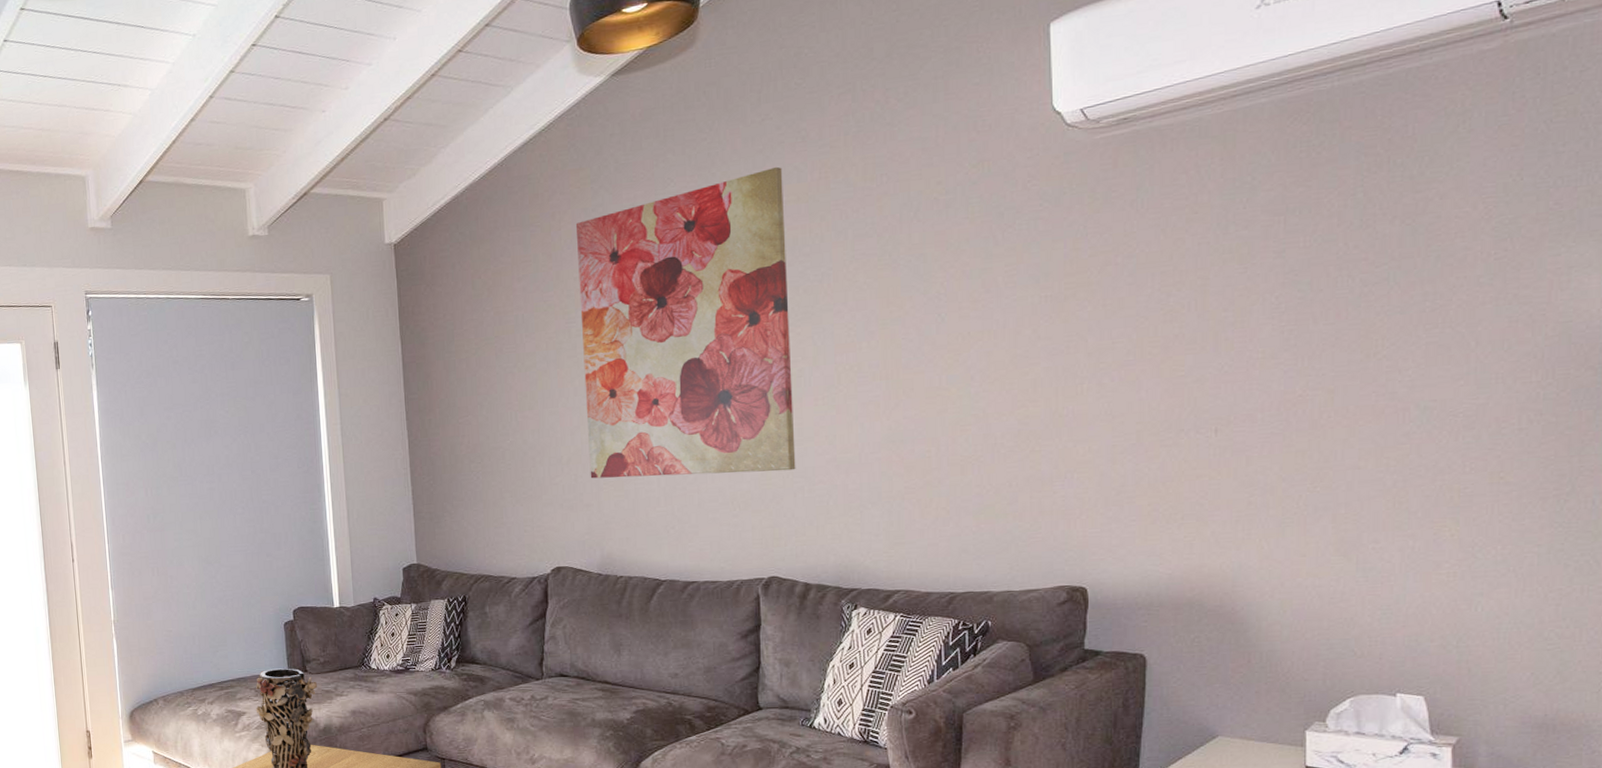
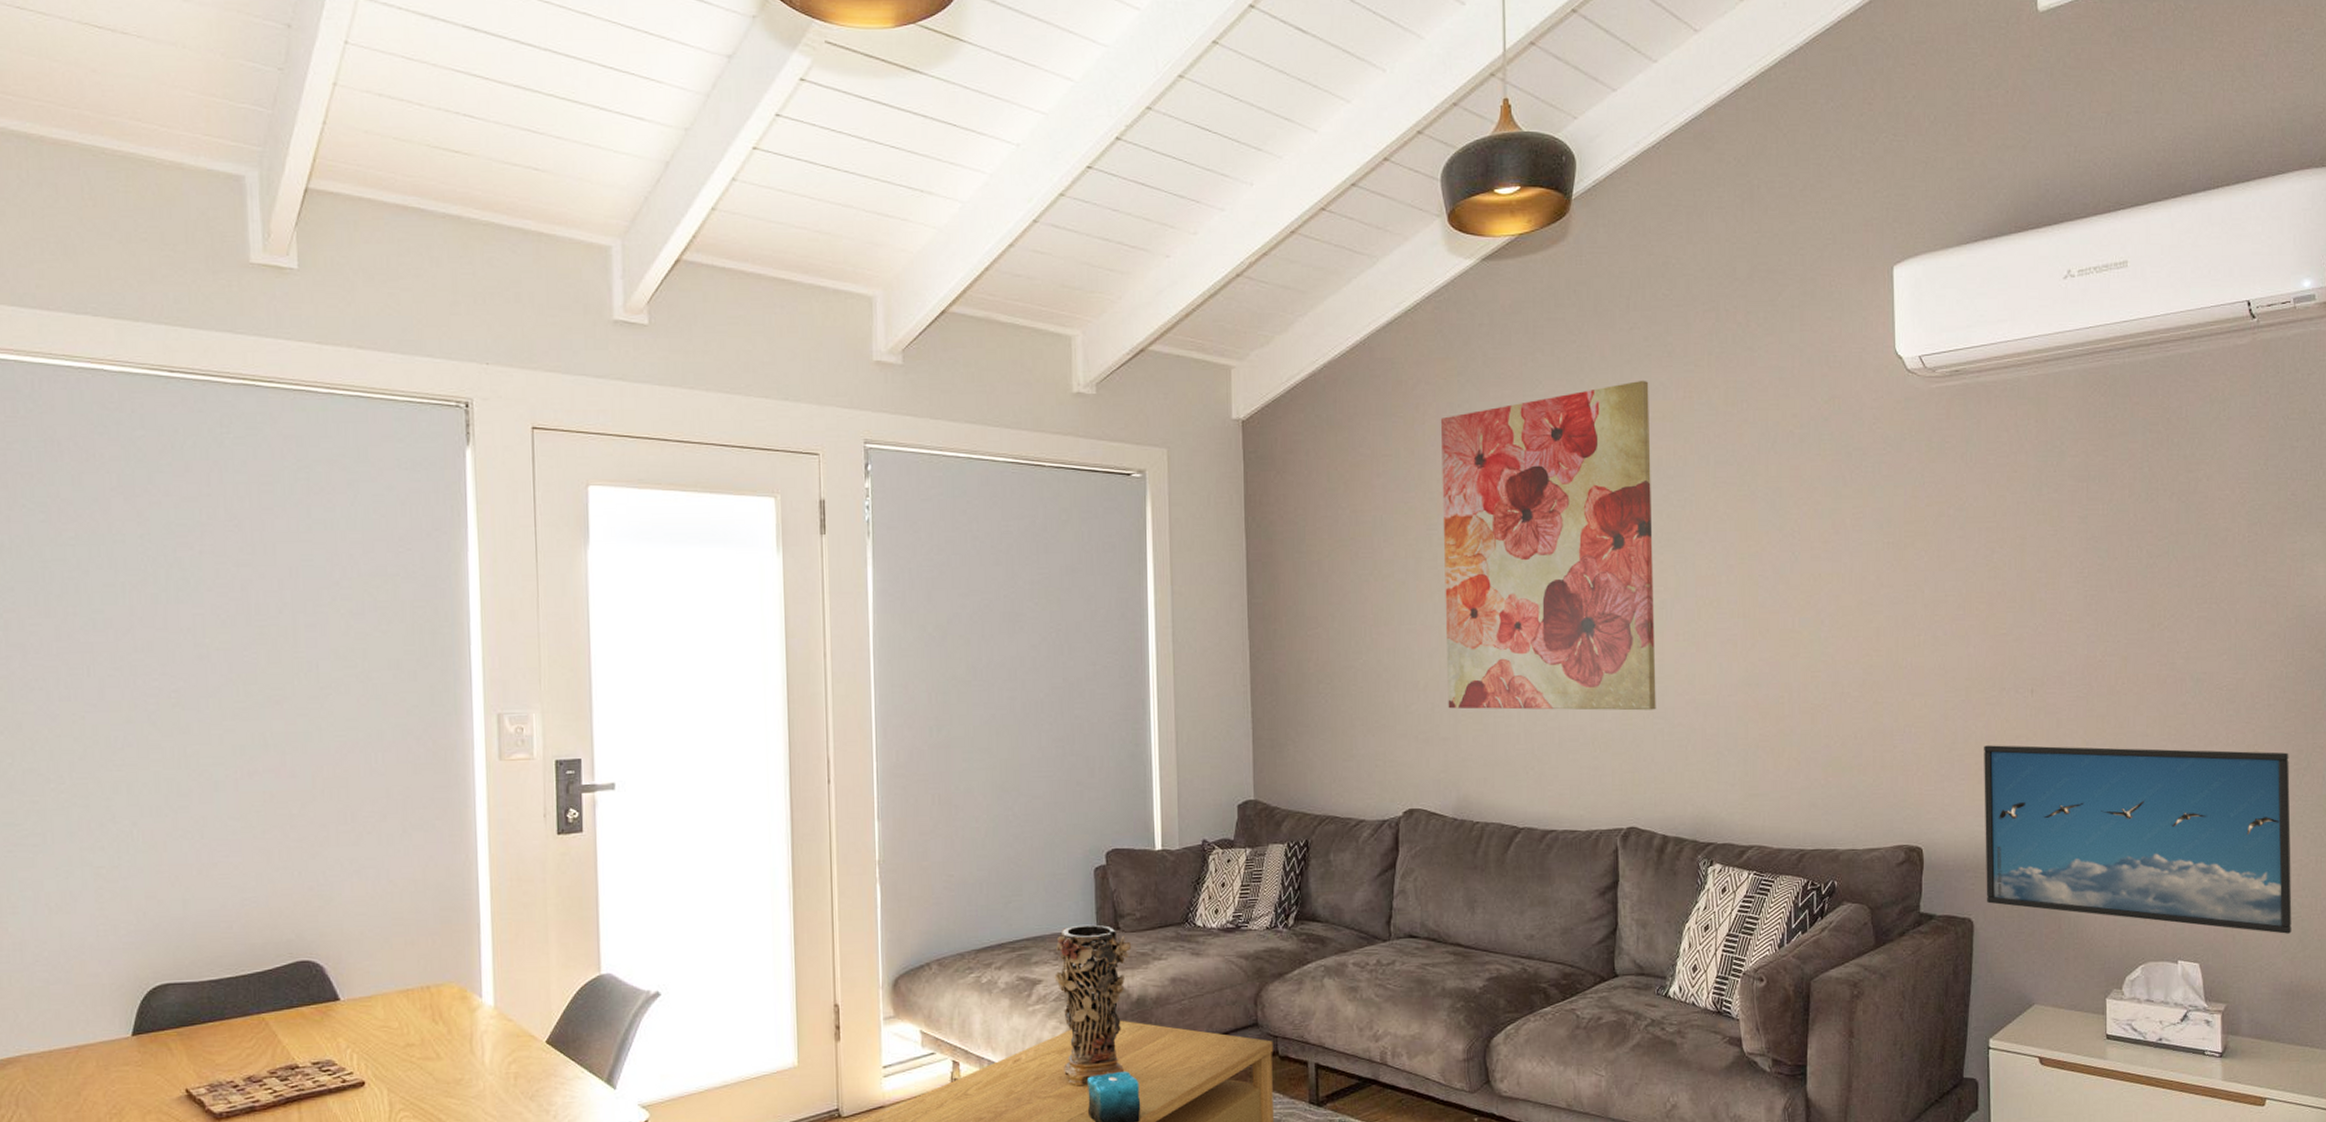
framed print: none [1158,478,1548,666] -> present [1984,745,2292,934]

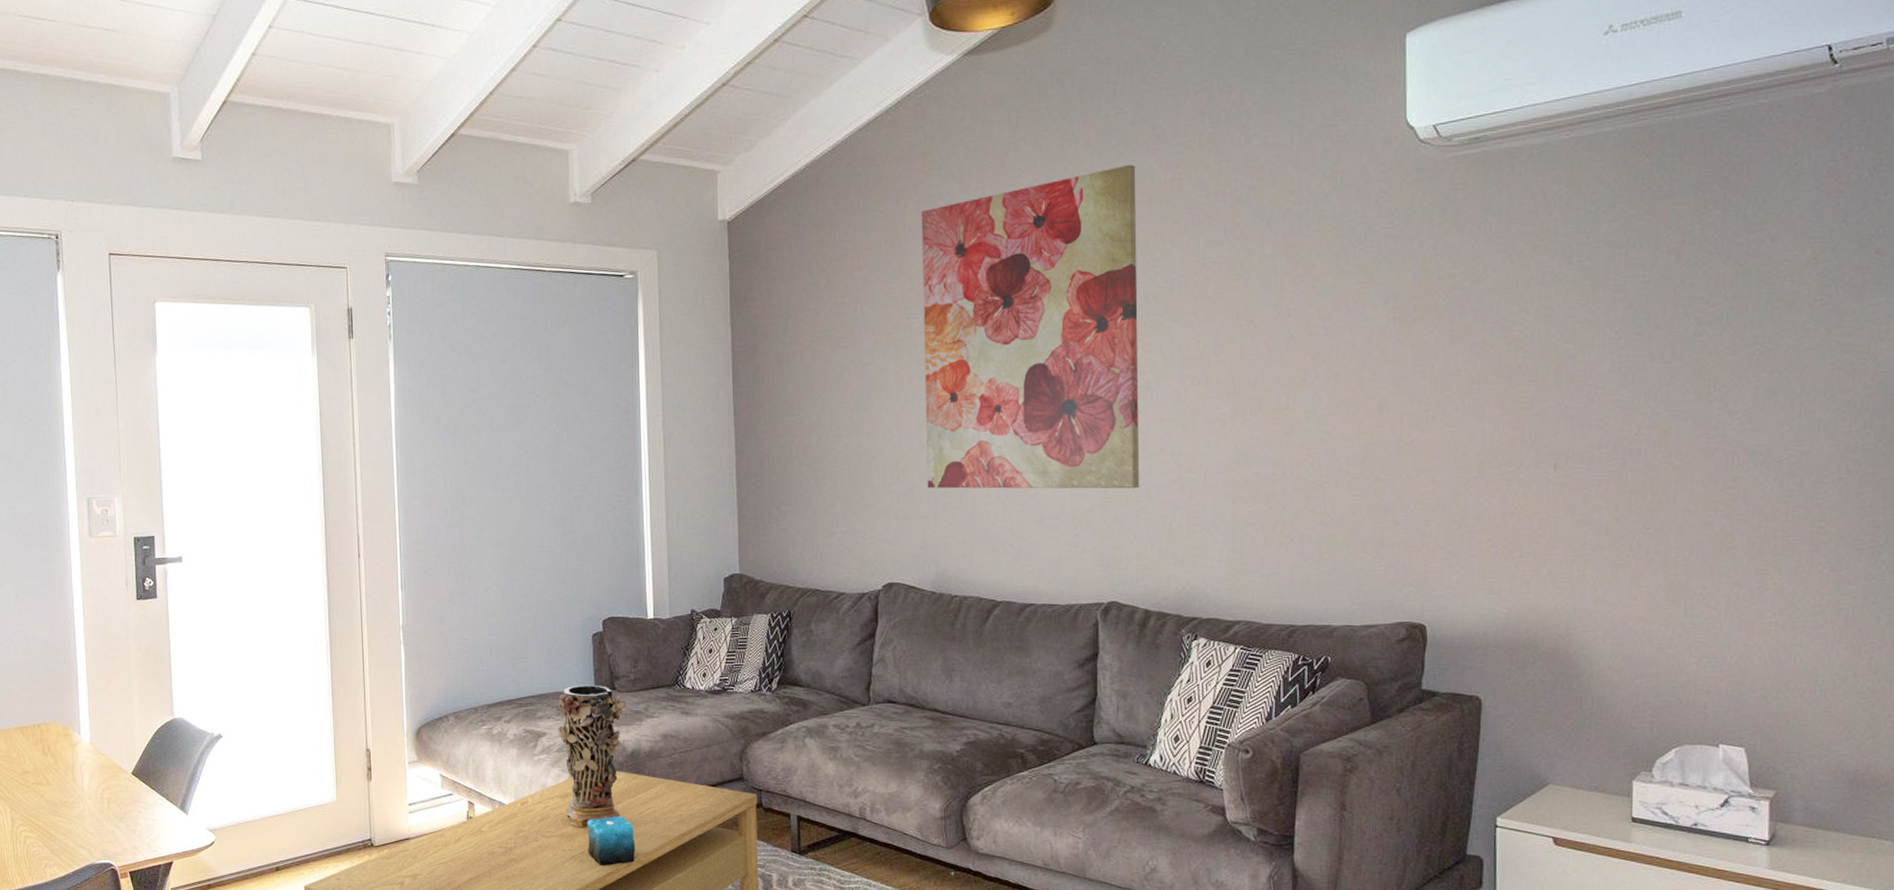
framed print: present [1984,745,2292,934] -> none [1496,521,1863,720]

